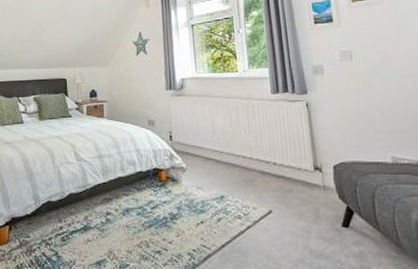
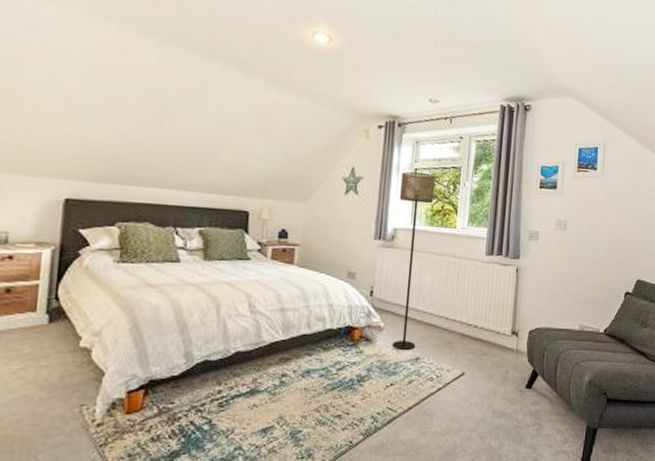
floor lamp: none [180,27,219,188] -> present [392,172,436,350]

